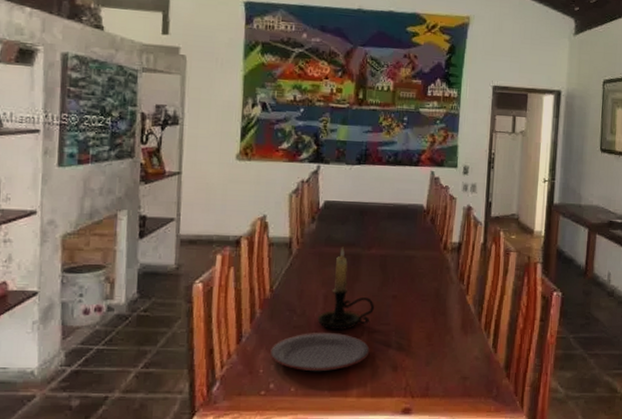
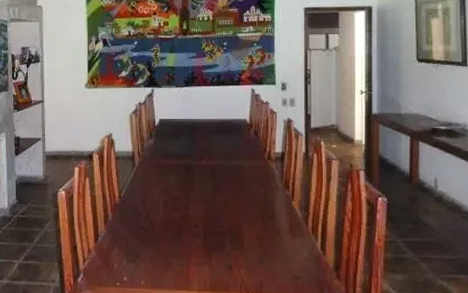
plate: present [270,333,370,372] -> none [122,233,207,268]
candle holder: present [317,247,375,330] -> none [159,158,209,231]

